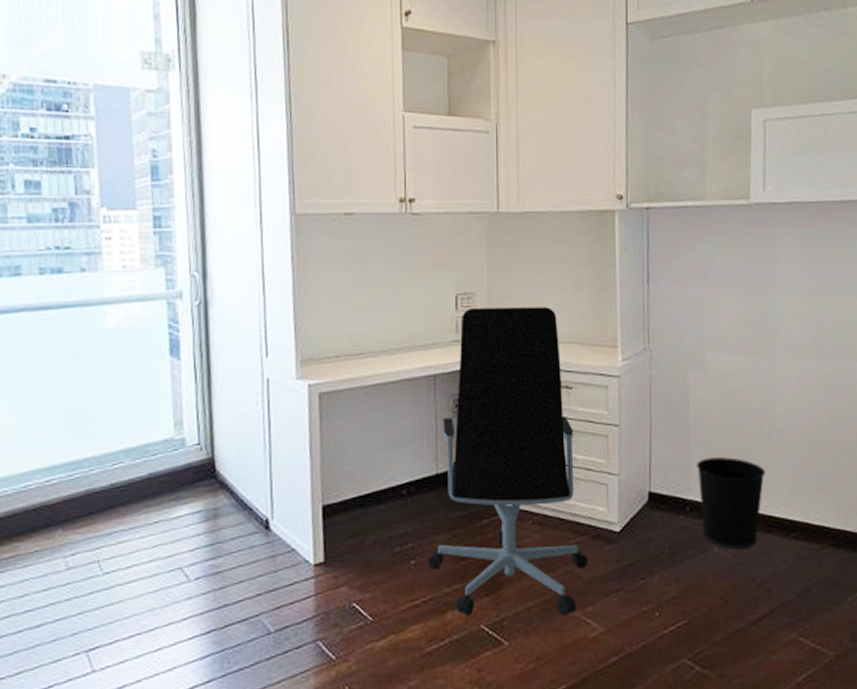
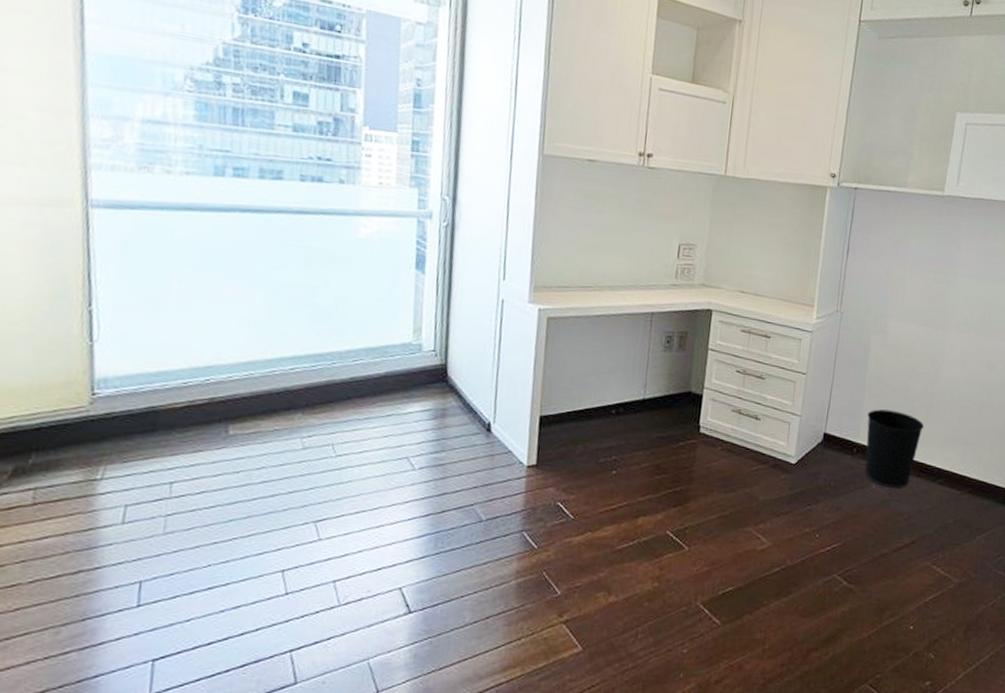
office chair: present [427,306,589,616] -> none [627,257,767,530]

